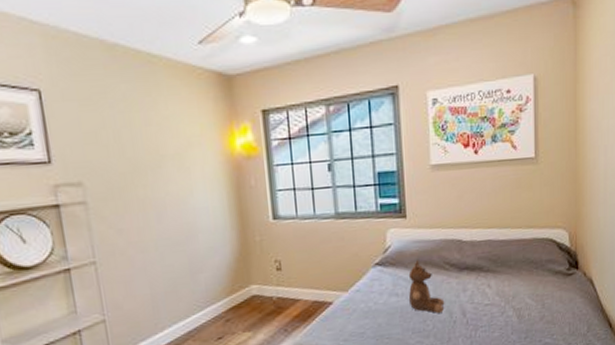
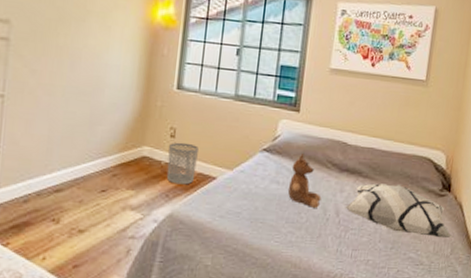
waste bin: none [277,272,311,317] -> present [166,142,199,185]
decorative pillow: none [471,272,587,321] -> present [345,183,453,239]

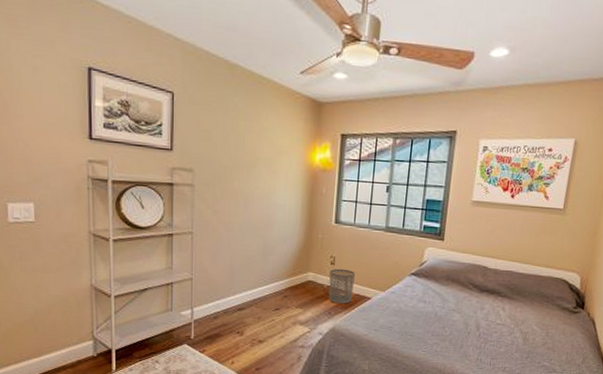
teddy bear: present [287,153,322,208] -> none [433,277,464,323]
decorative pillow: present [345,183,453,239] -> none [485,302,585,350]

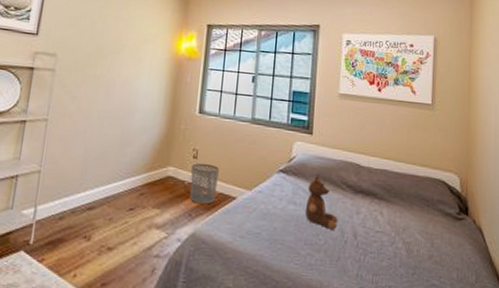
teddy bear: none [433,277,464,323] -> present [305,175,338,230]

